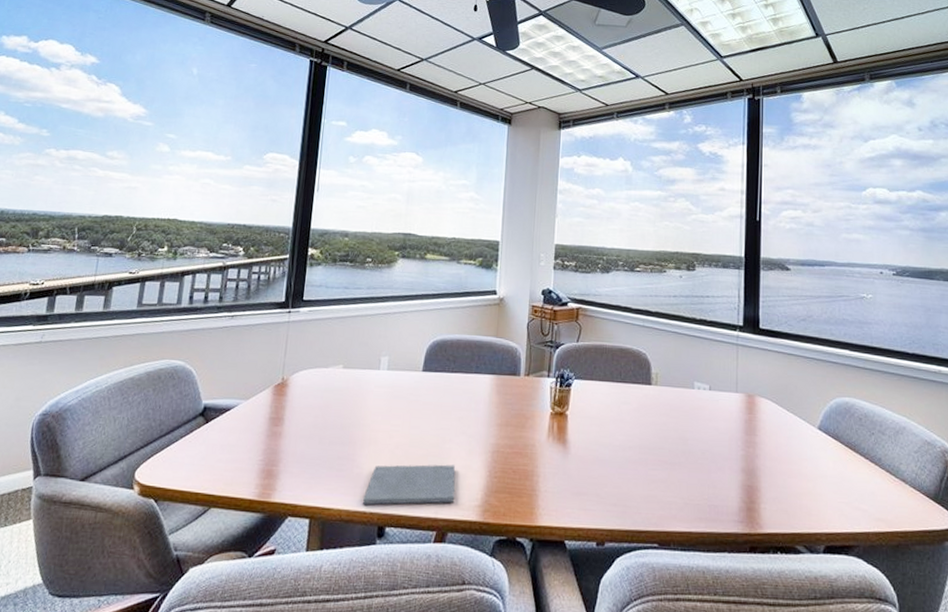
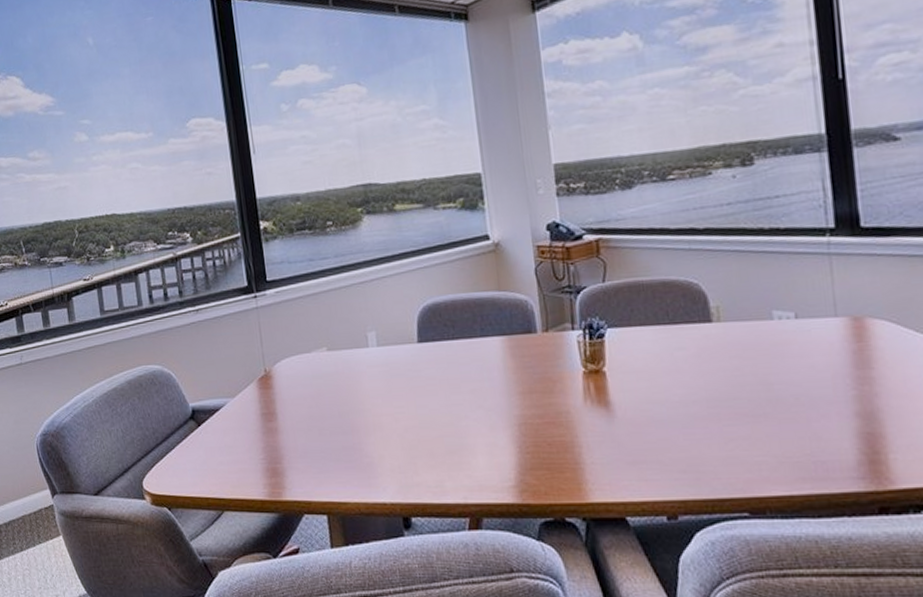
notepad: present [363,464,456,505] -> none [380,444,484,496]

